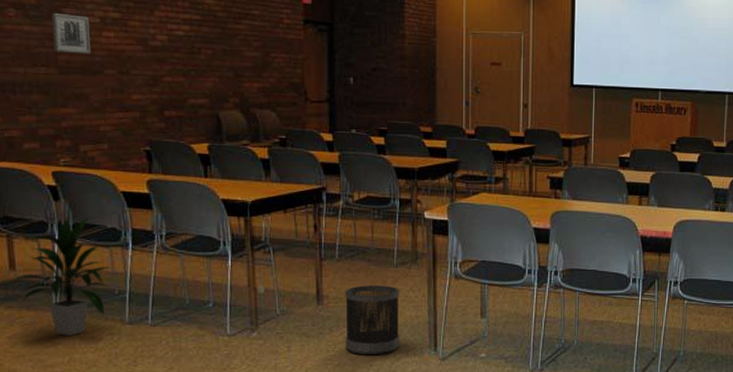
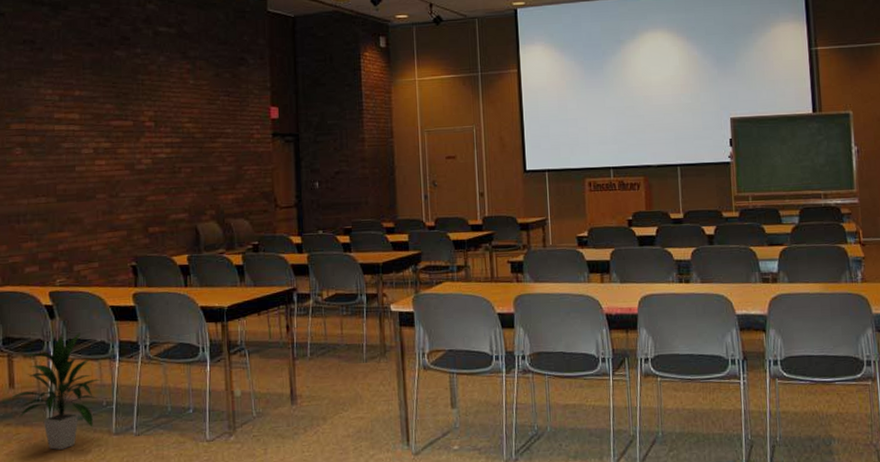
wall art: present [51,12,92,55] -> none [52,147,86,183]
wastebasket: present [345,285,400,355] -> none [317,381,373,454]

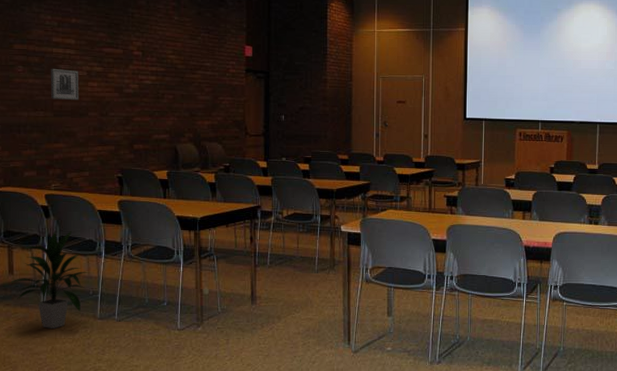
wall art: none [52,147,86,183] -> present [50,68,80,101]

